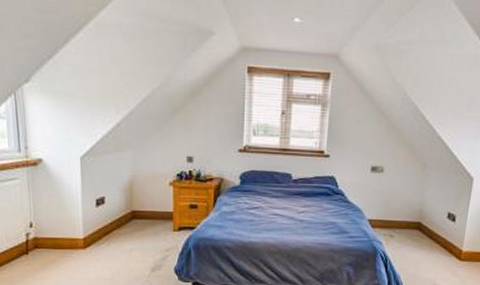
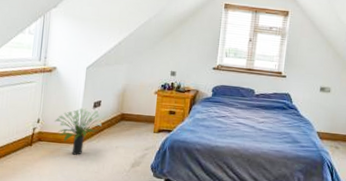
potted plant: none [51,206,113,262] -> present [55,107,106,155]

